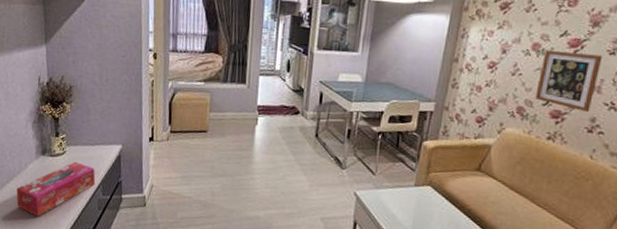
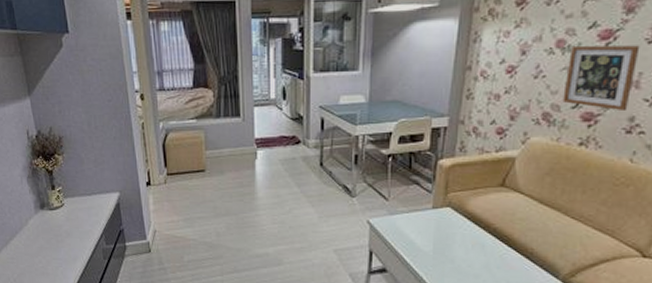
tissue box: present [16,162,96,217] -> none [20,213,98,271]

